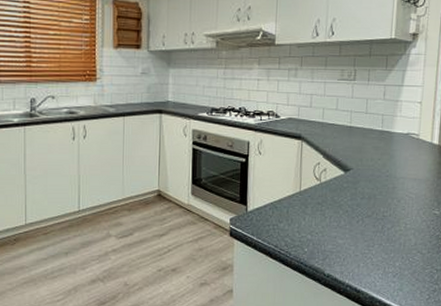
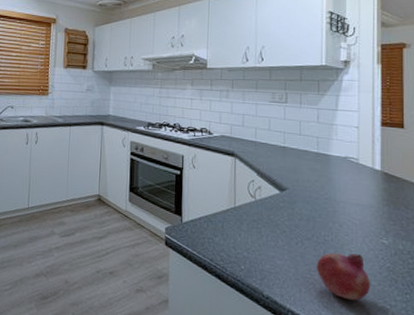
fruit: none [374,226,422,270] -> present [316,253,371,301]

